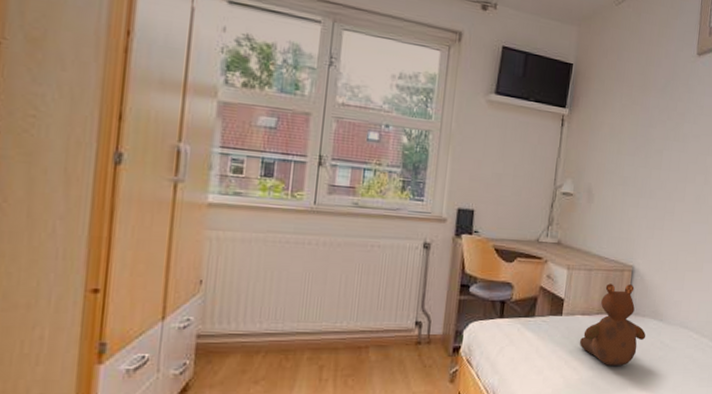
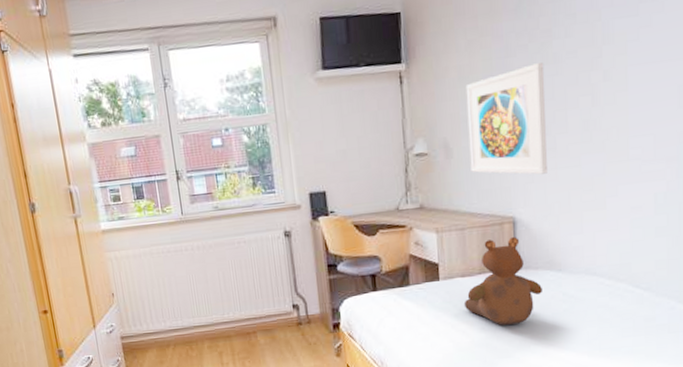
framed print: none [606,138,676,233] -> present [465,63,547,175]

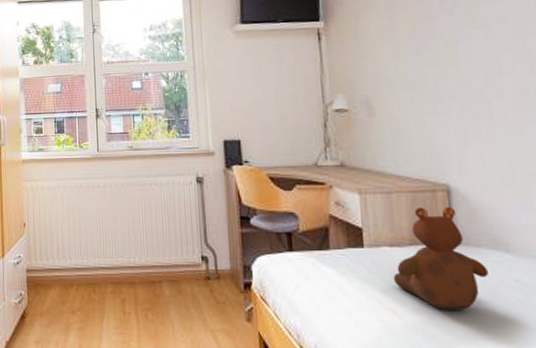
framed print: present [465,63,547,175] -> none [387,27,484,141]

